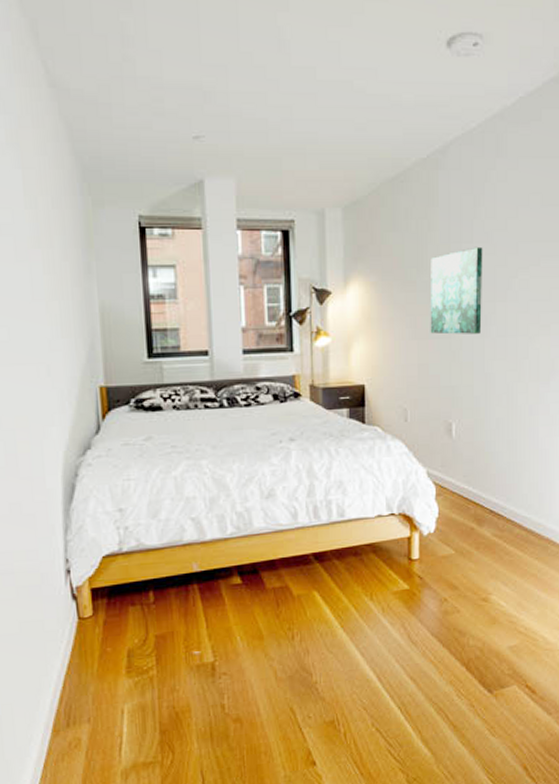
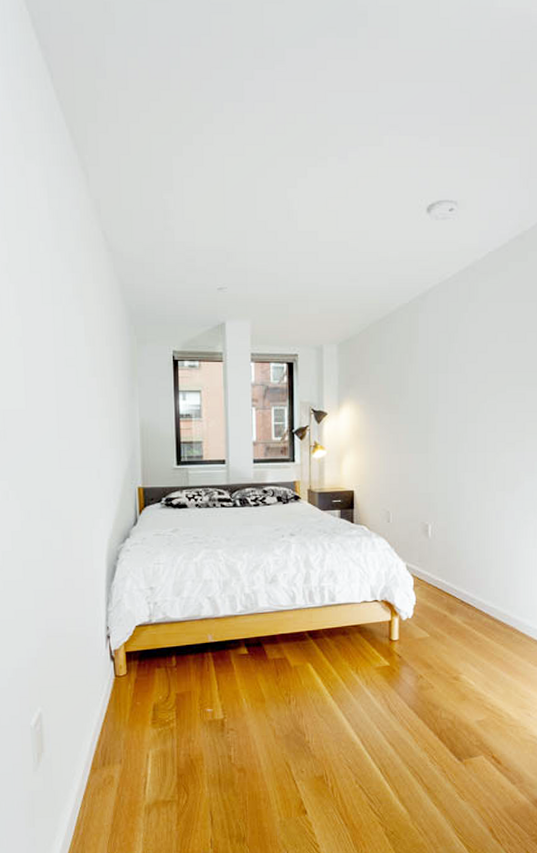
wall art: present [430,246,483,335] -> none [410,376,457,450]

